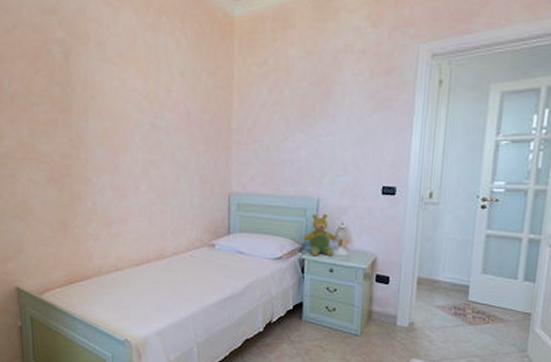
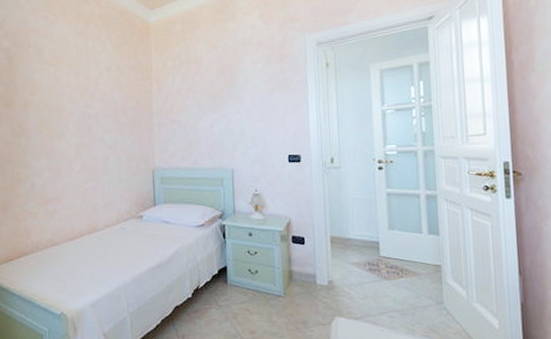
teddy bear: present [303,213,336,257] -> none [222,182,252,222]

